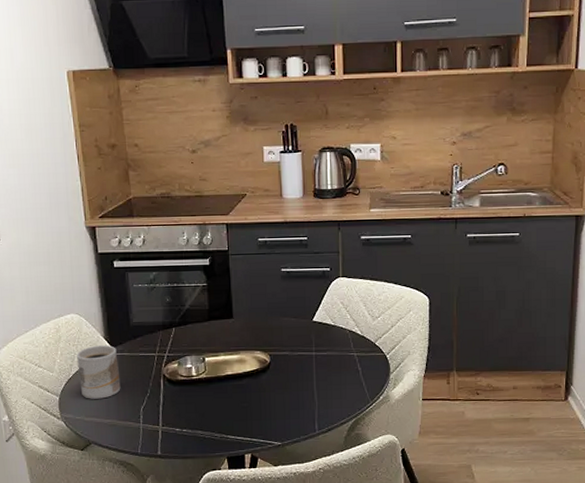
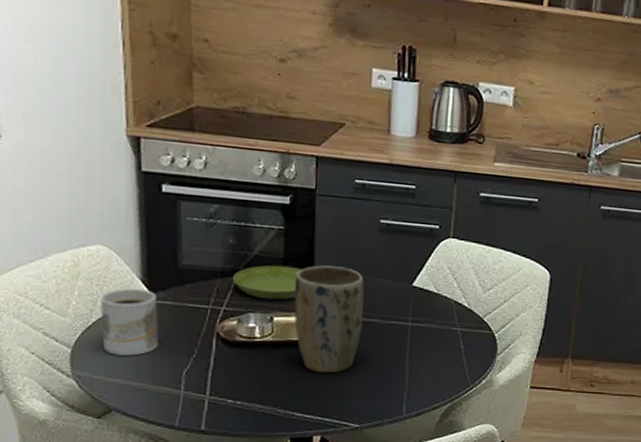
saucer: none [171,315,223,344] -> present [232,265,302,300]
plant pot: none [219,311,276,401] -> present [293,265,365,374]

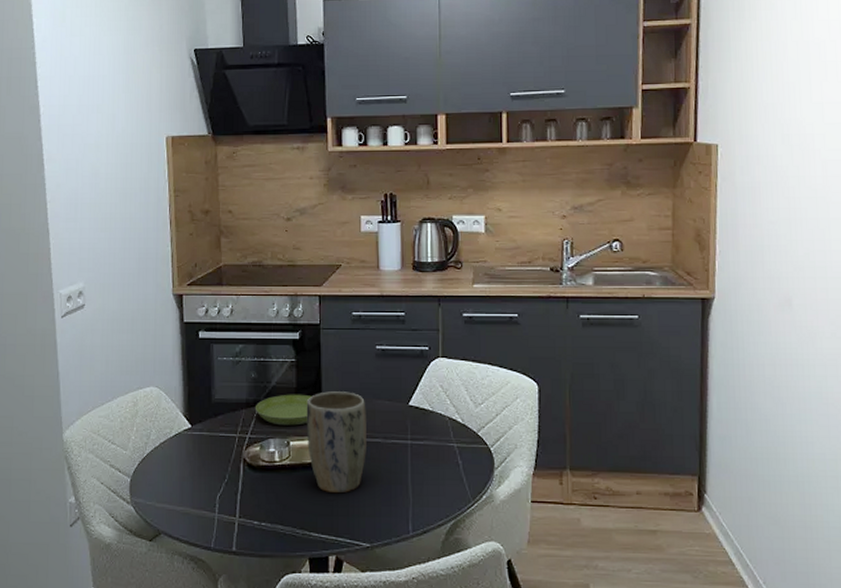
mug: present [101,288,159,356] -> none [153,422,197,483]

